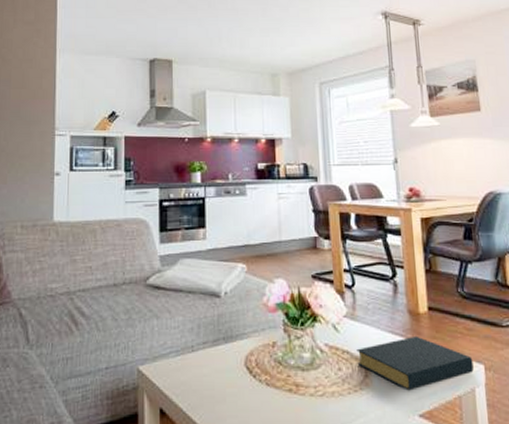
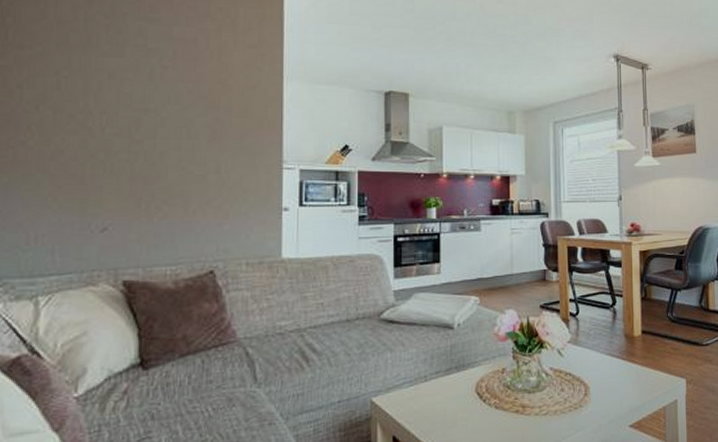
hardback book: present [356,335,474,391] -> none [578,356,677,405]

